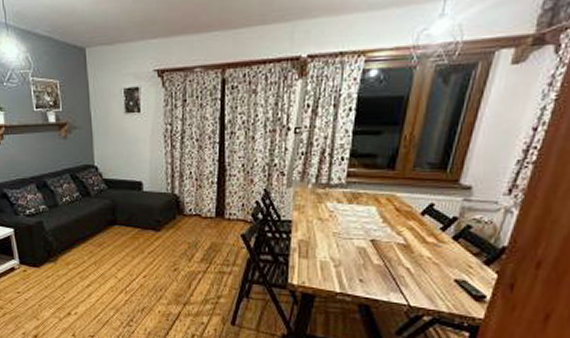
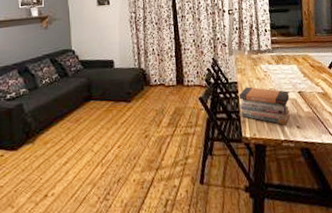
book stack: none [290,227,358,277] -> present [238,86,291,125]

